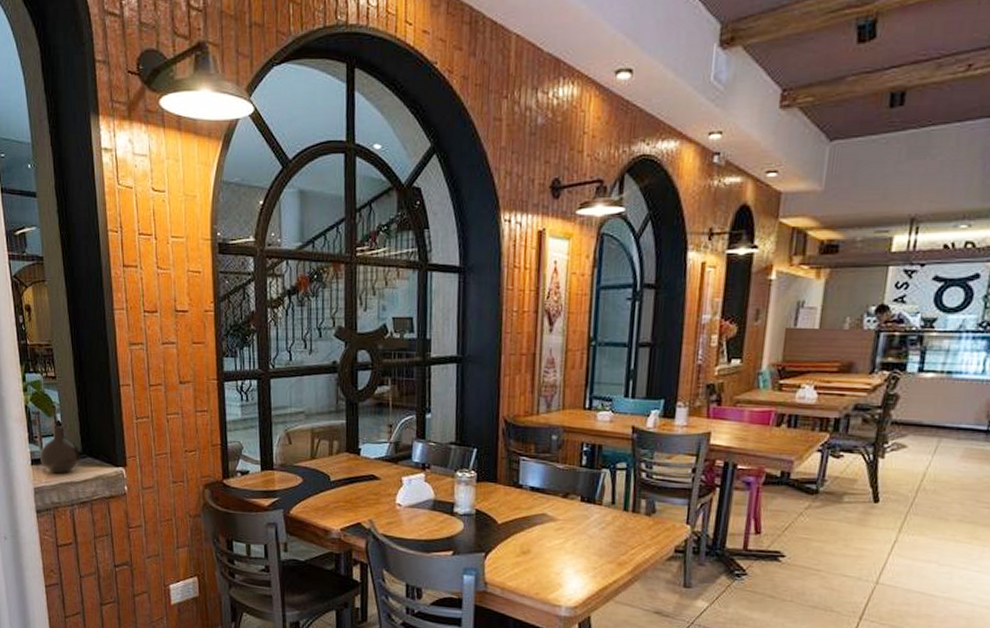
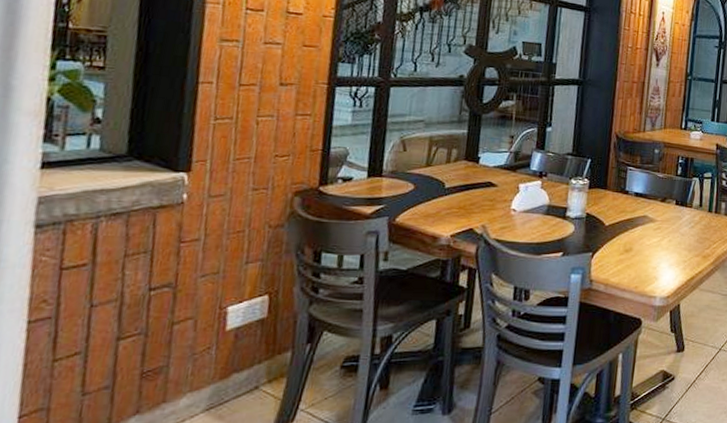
vase: present [39,426,80,474] -> none [56,123,124,180]

